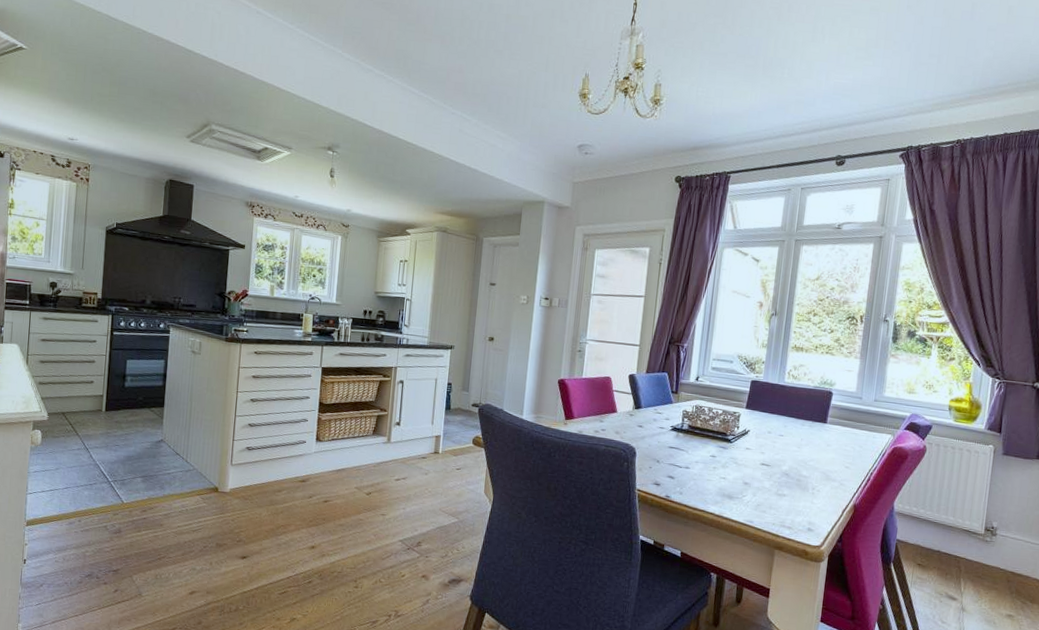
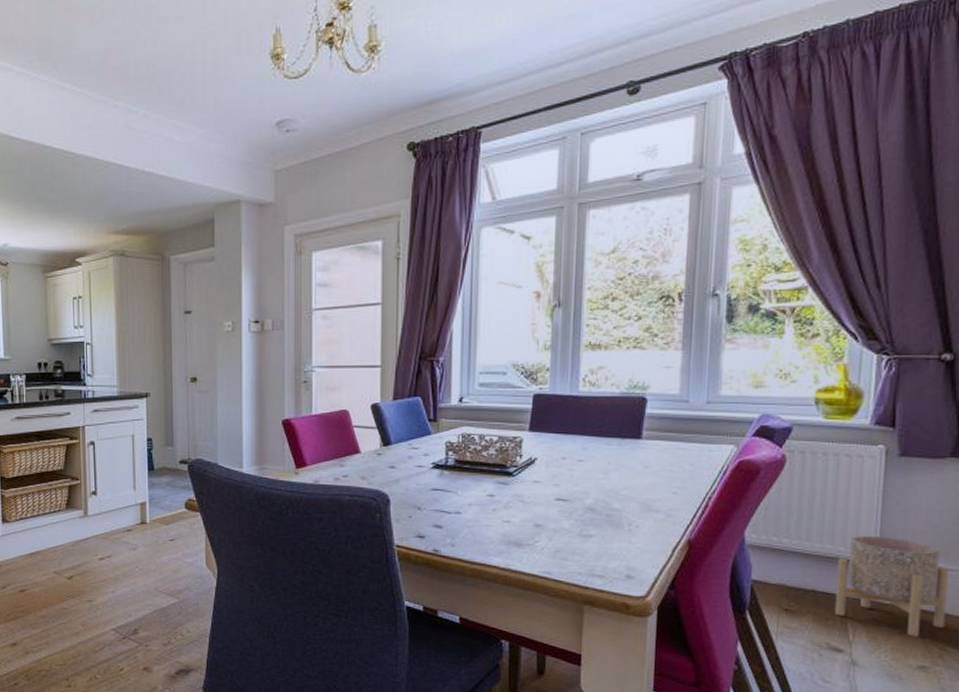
planter: none [952,511,1032,592] -> present [834,535,950,637]

